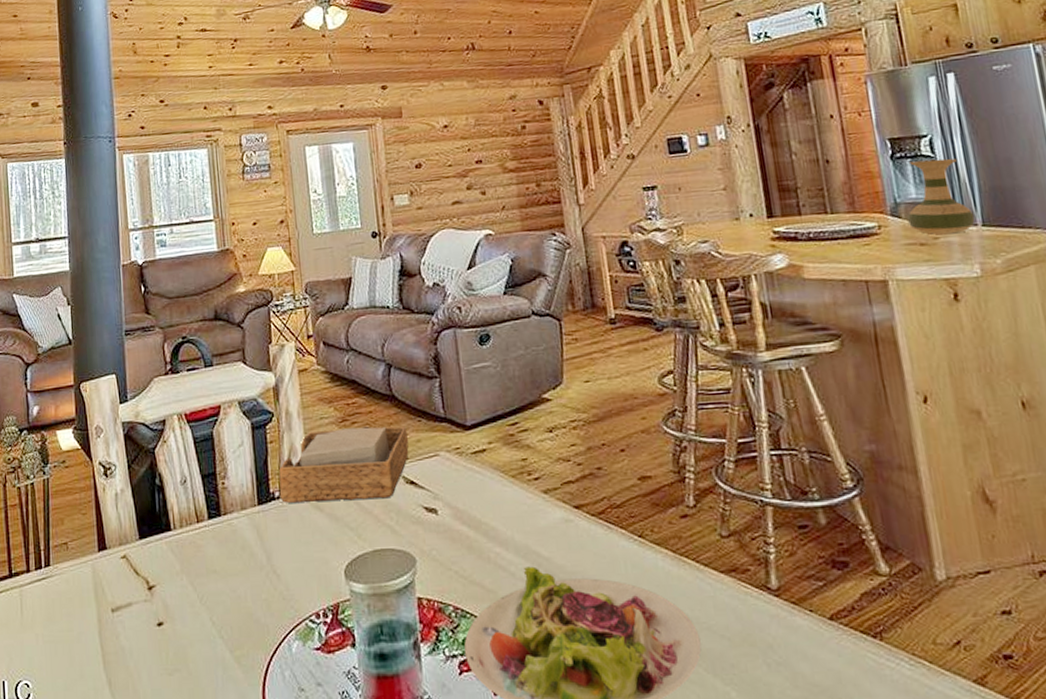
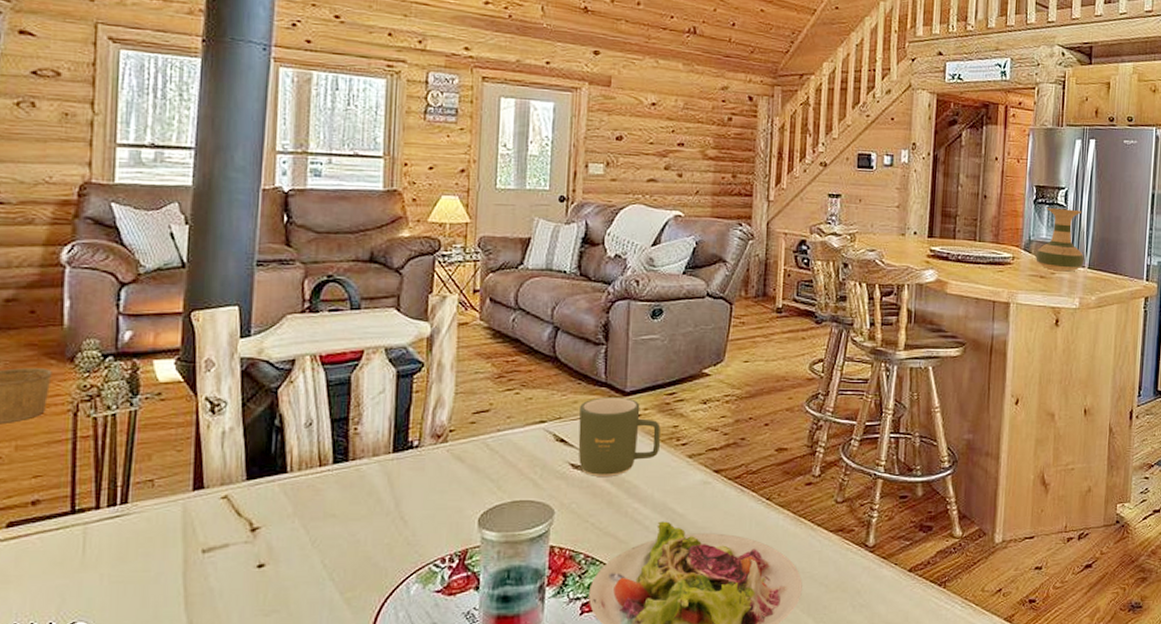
napkin holder: present [279,425,409,503] -> none [418,384,566,454]
mug: none [424,432,512,519] -> present [578,397,661,476]

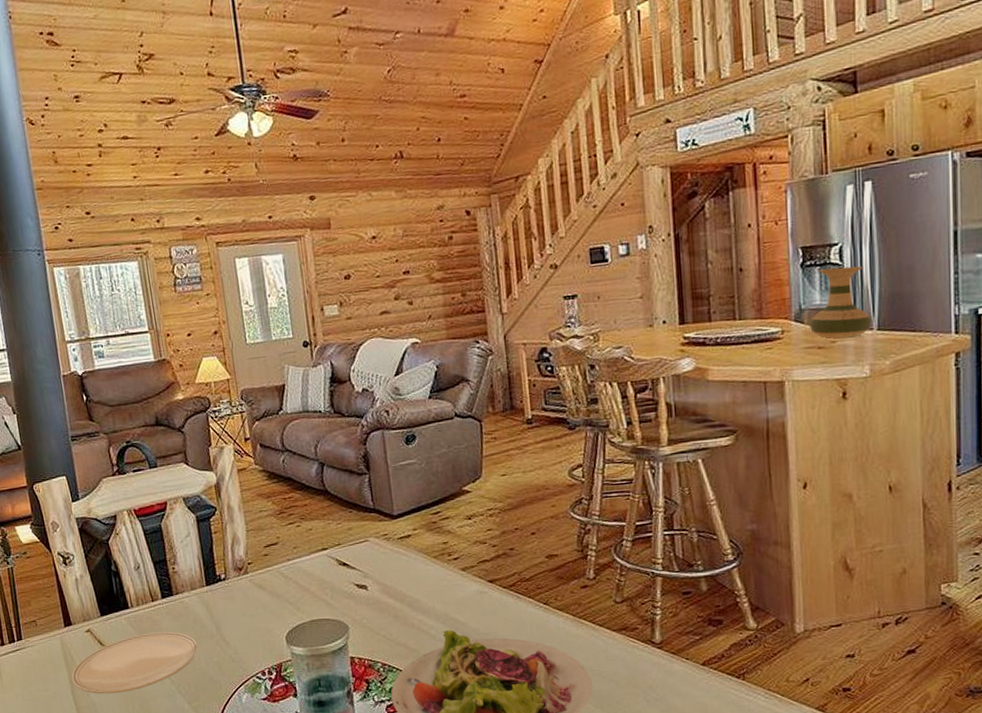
plate: none [187,504,367,578] -> present [71,631,198,694]
mug: present [578,397,661,476] -> none [355,520,434,594]

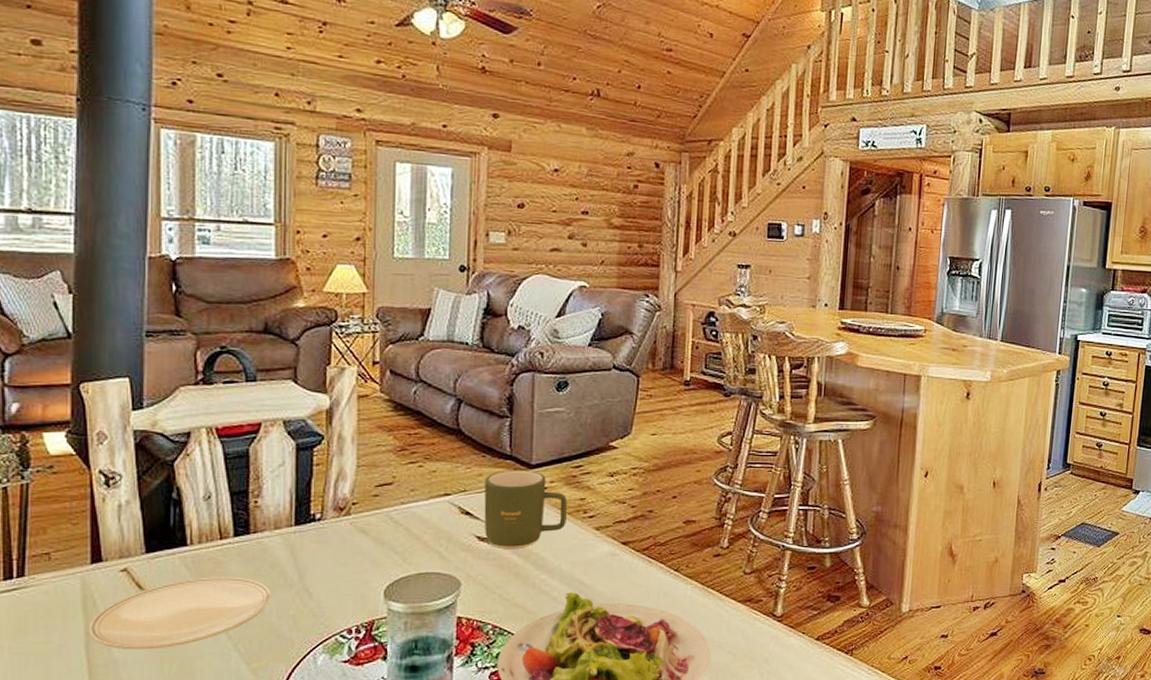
mug: none [355,520,434,594] -> present [484,470,567,548]
vase: present [810,266,872,339] -> none [948,280,997,345]

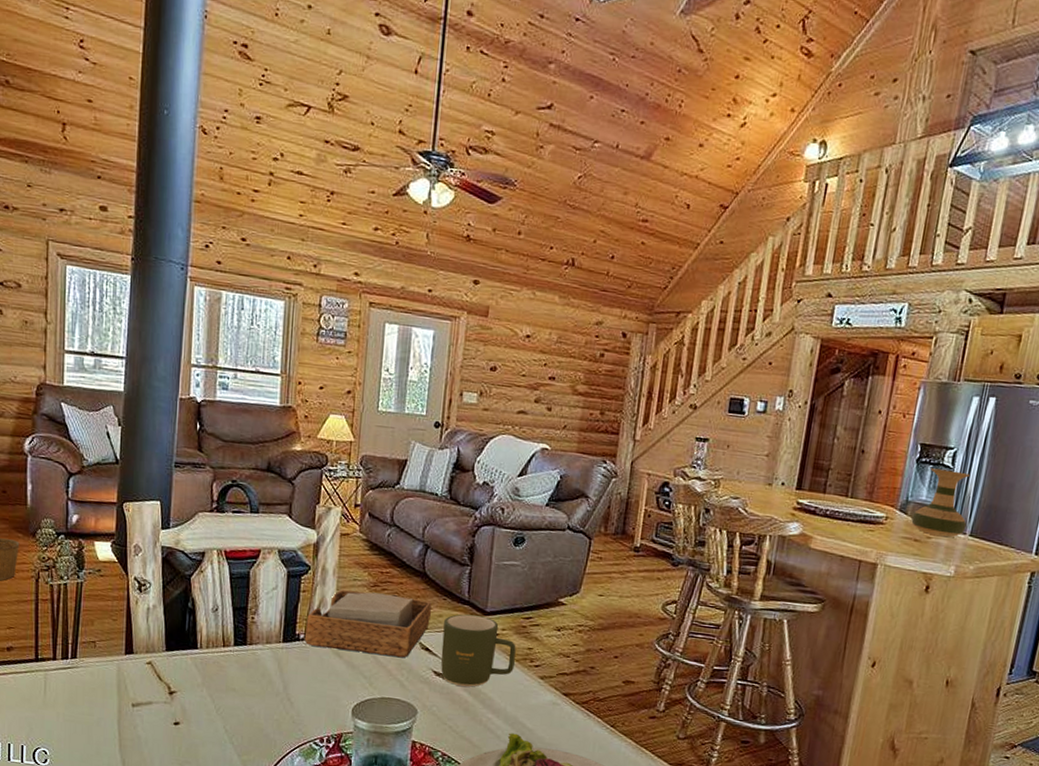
plate: present [88,577,271,650] -> none [120,677,260,733]
napkin holder: none [321,457,470,526] -> present [304,590,432,658]
vase: none [948,280,997,345] -> present [911,468,971,538]

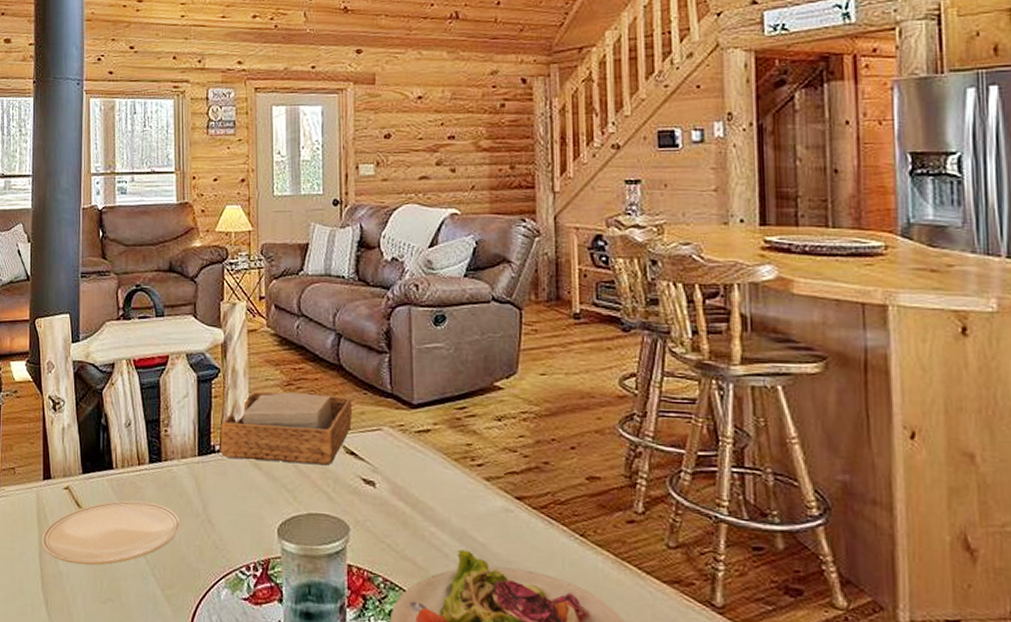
plate: none [120,677,260,733] -> present [41,500,180,566]
mug: present [441,614,516,687] -> none [368,409,453,495]
vase: present [911,468,971,538] -> none [920,180,999,263]

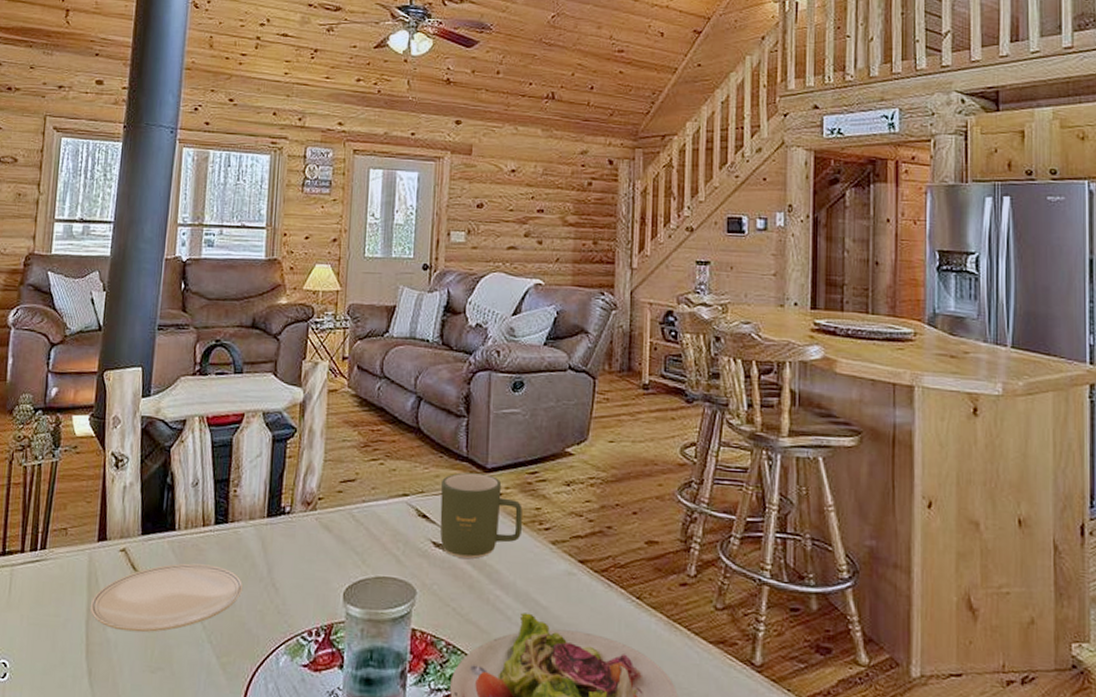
napkin holder: present [220,391,353,466] -> none [290,452,428,528]
mug: none [368,409,453,495] -> present [440,472,522,559]

